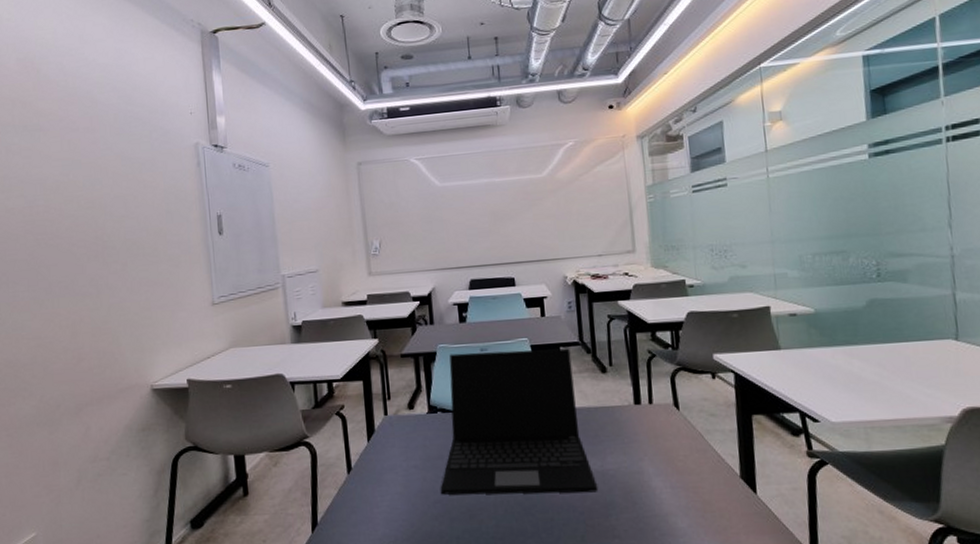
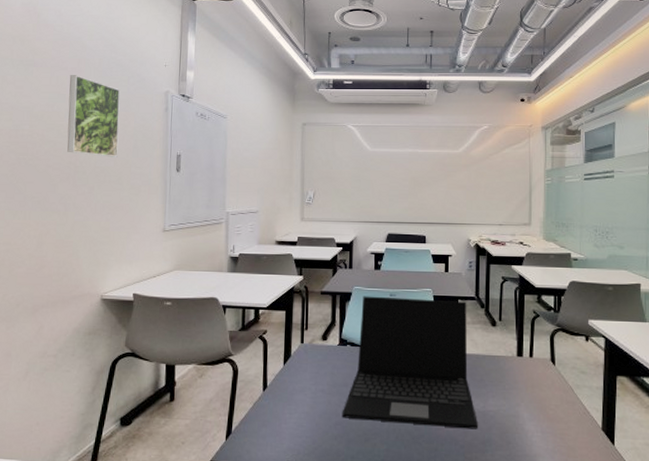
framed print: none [82,135,149,227] -> present [67,75,120,157]

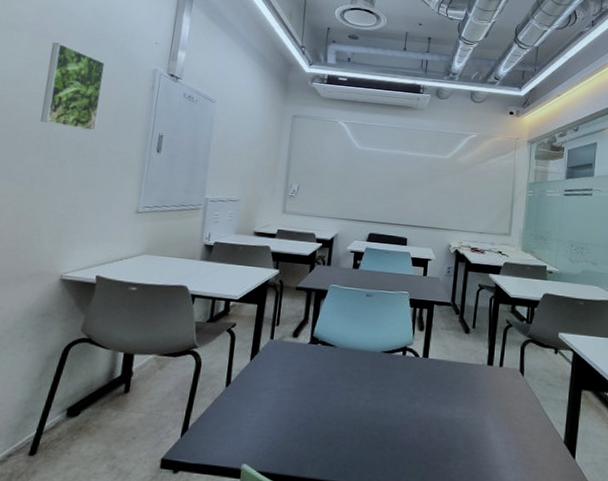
laptop: present [342,296,479,430] -> none [306,294,444,438]

